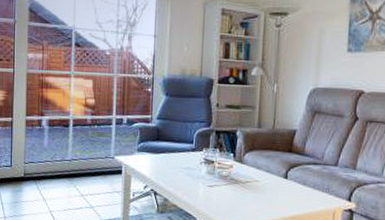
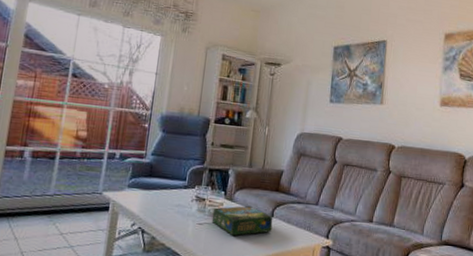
board game: none [222,167,287,199] -> present [211,205,273,236]

